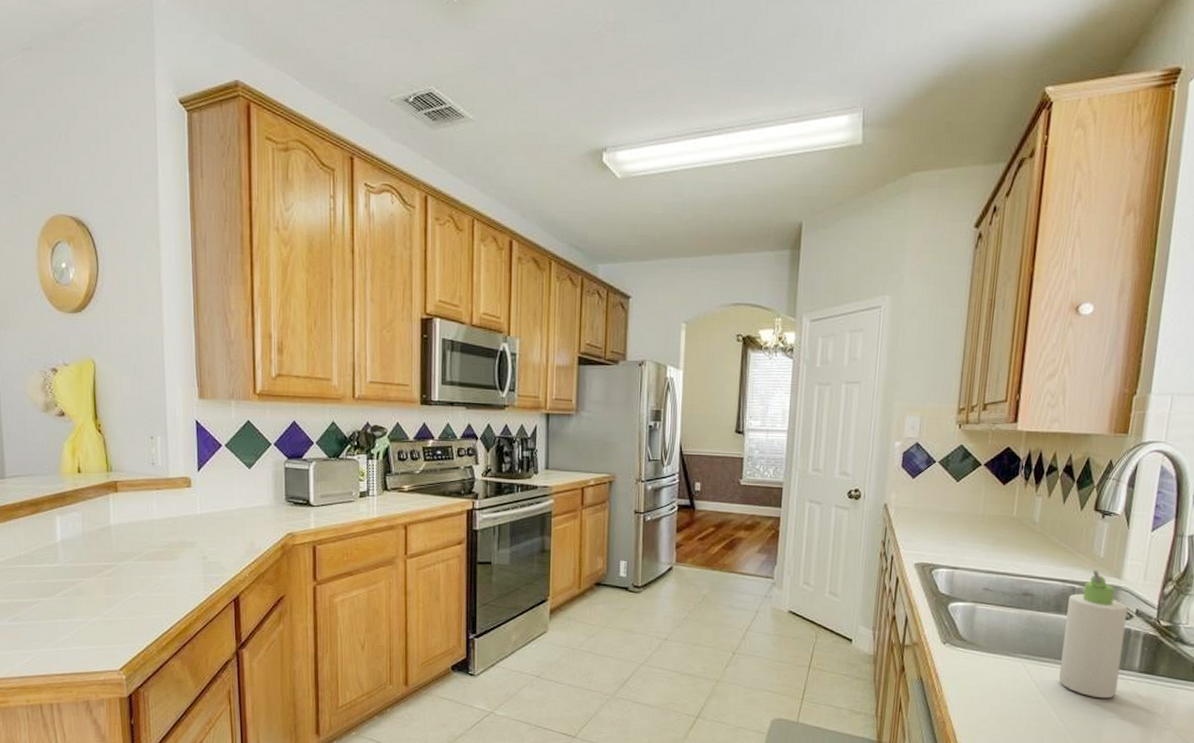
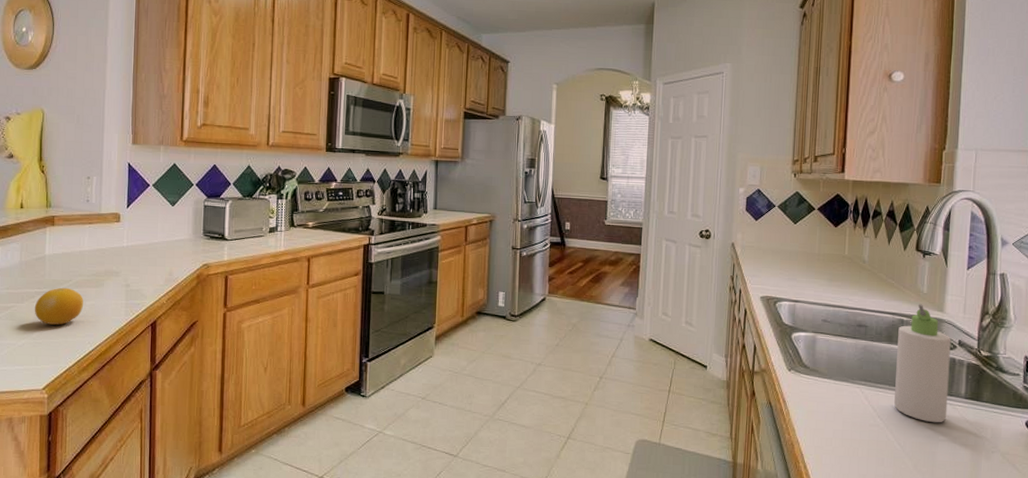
fruit: none [103,560,158,601] -> present [34,287,84,325]

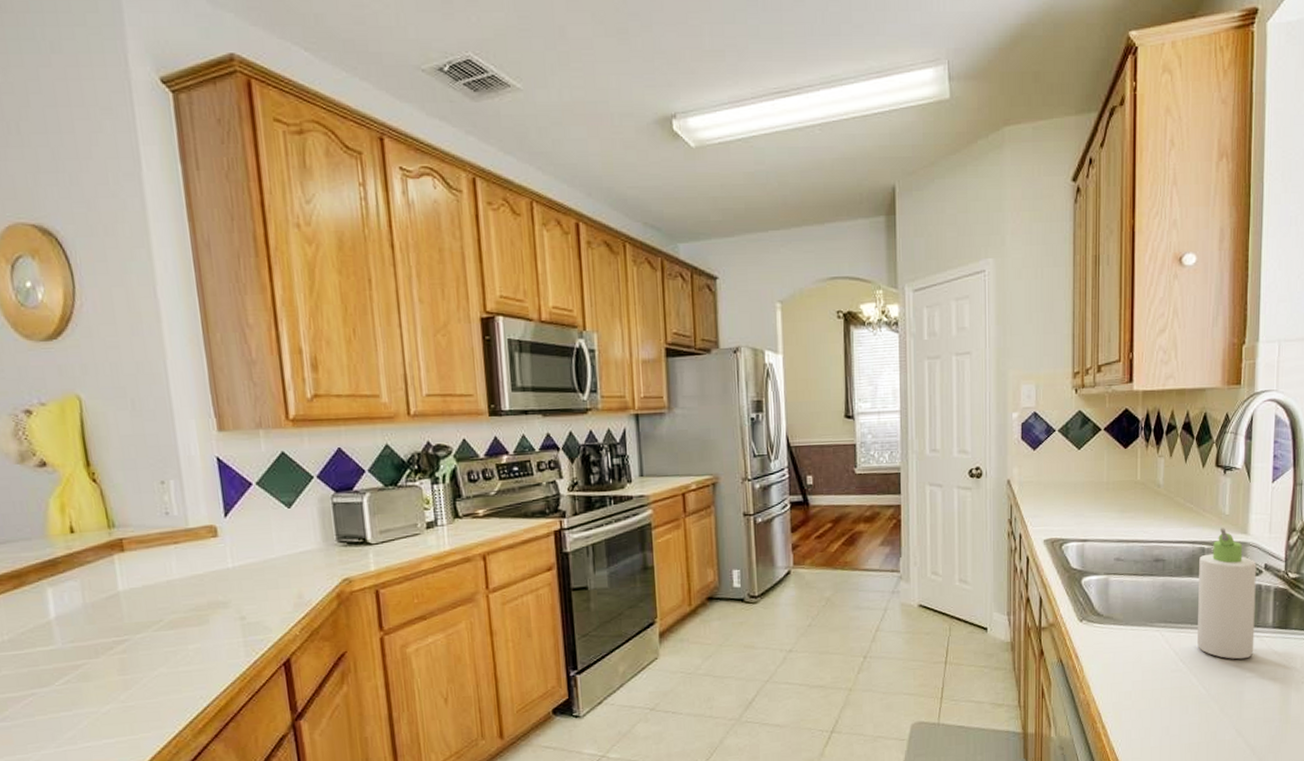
fruit: present [34,287,84,325] -> none [115,630,186,681]

